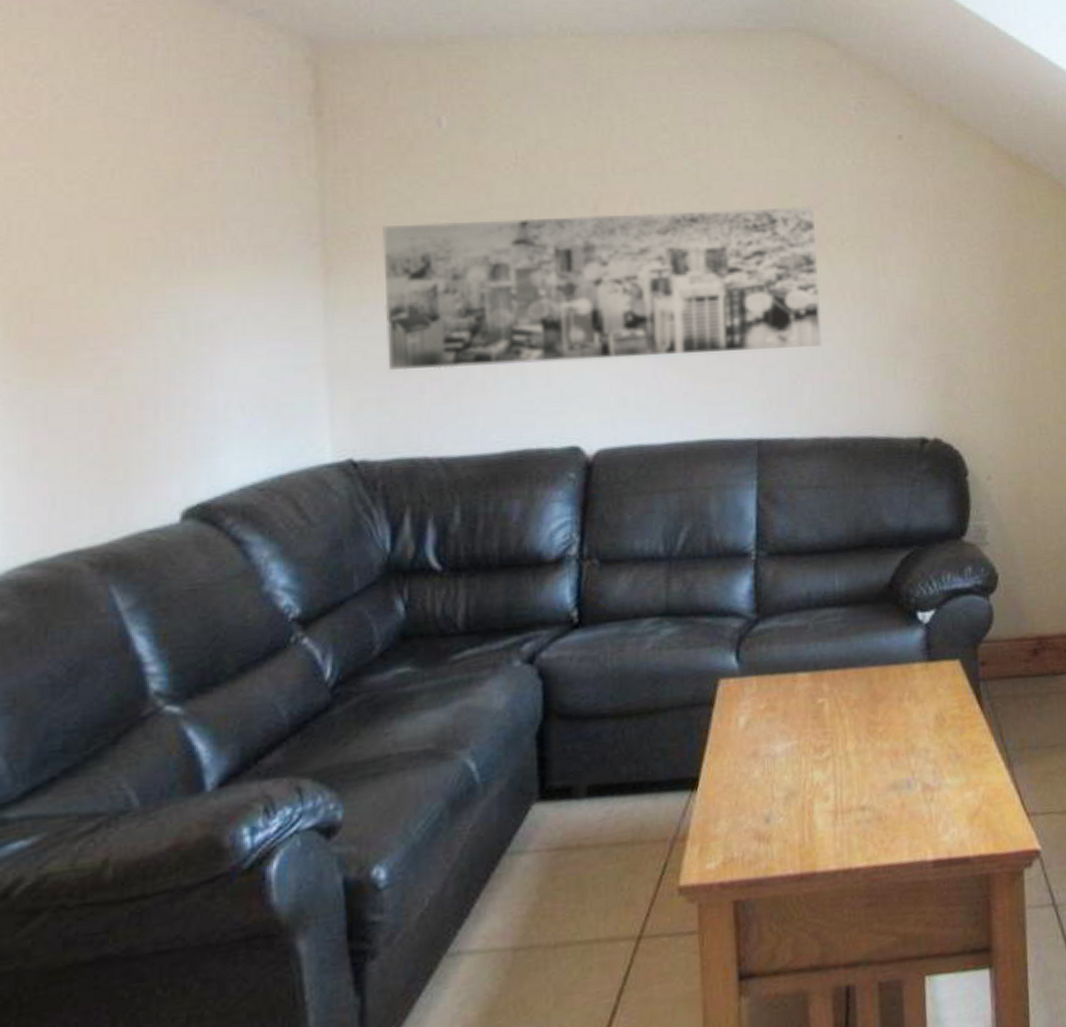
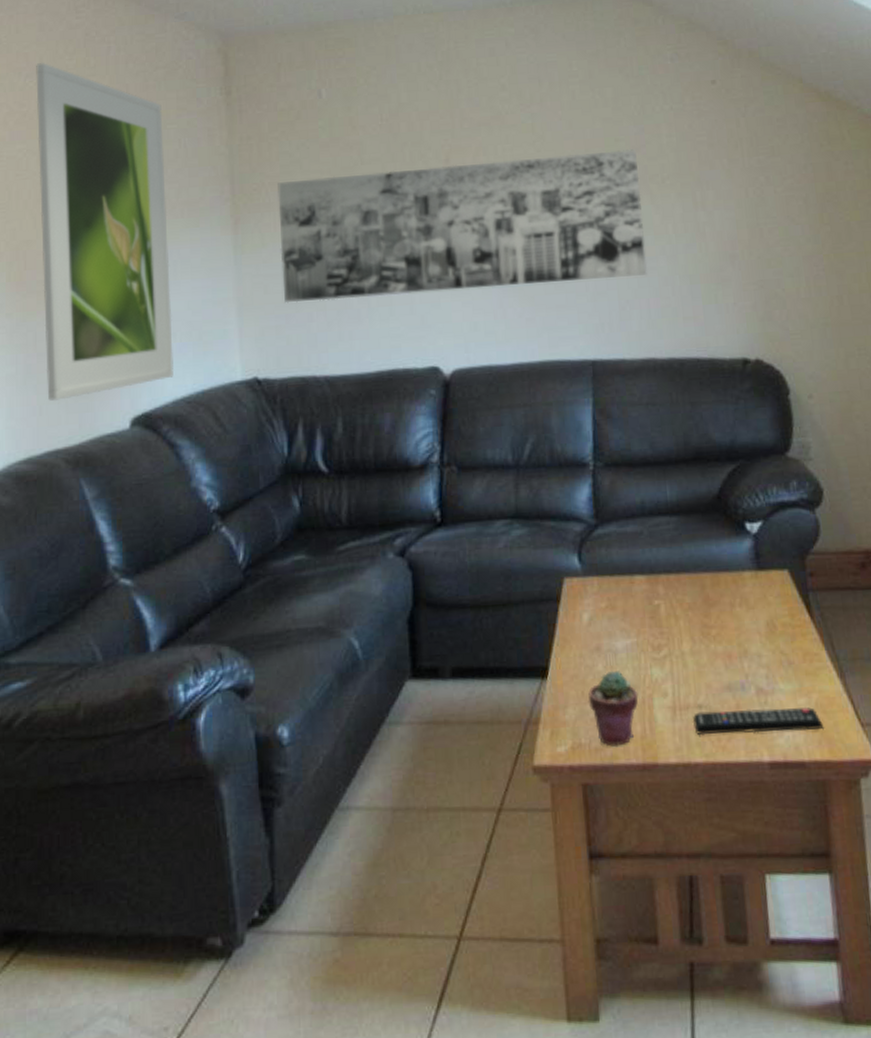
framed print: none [49,59,241,489] -> present [36,63,174,401]
potted succulent: none [742,776,798,858] -> present [588,670,638,746]
remote control: none [855,800,989,839] -> present [693,706,824,736]

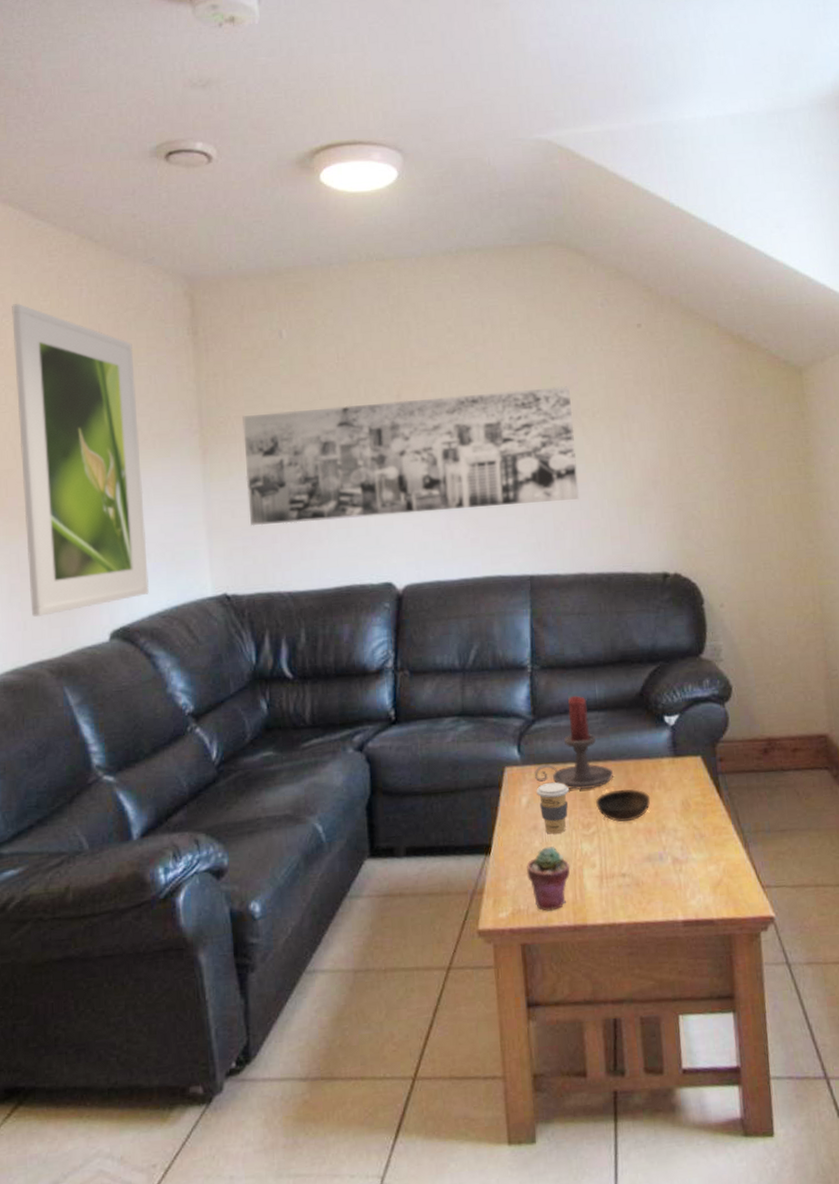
candle holder: none [598,497,687,606] -> present [535,695,613,790]
coffee cup: none [599,596,637,657] -> present [536,782,569,834]
bowl: none [667,606,731,645] -> present [596,789,651,822]
remote control: present [693,706,824,736] -> none [618,872,730,900]

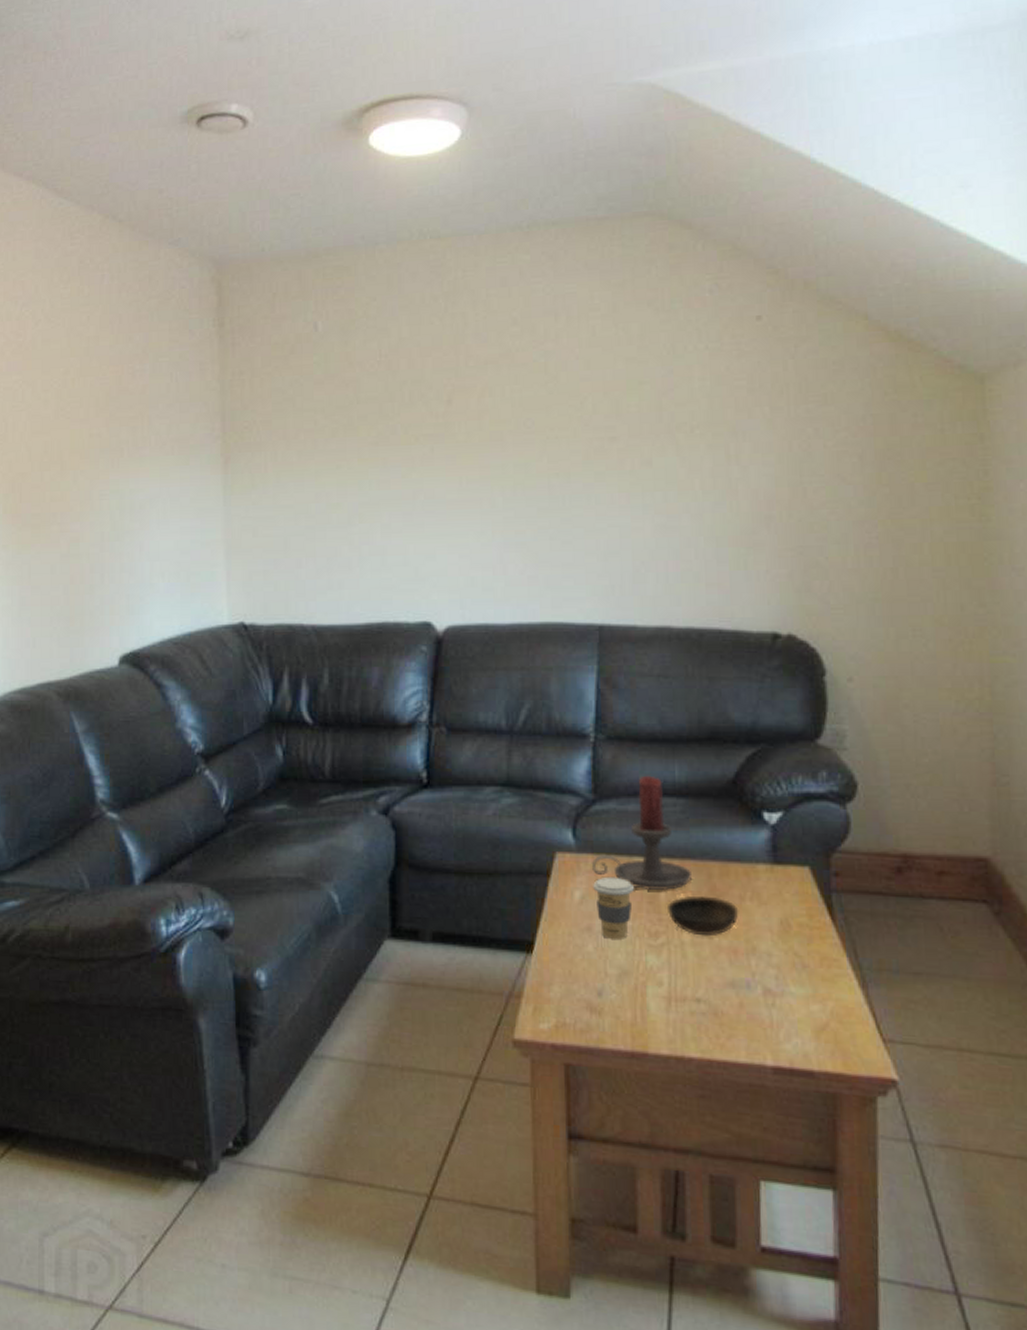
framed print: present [12,304,149,617] -> none [32,291,161,634]
wall art: present [242,386,579,527] -> none [269,393,667,548]
potted succulent: present [526,846,570,911] -> none [575,952,631,1030]

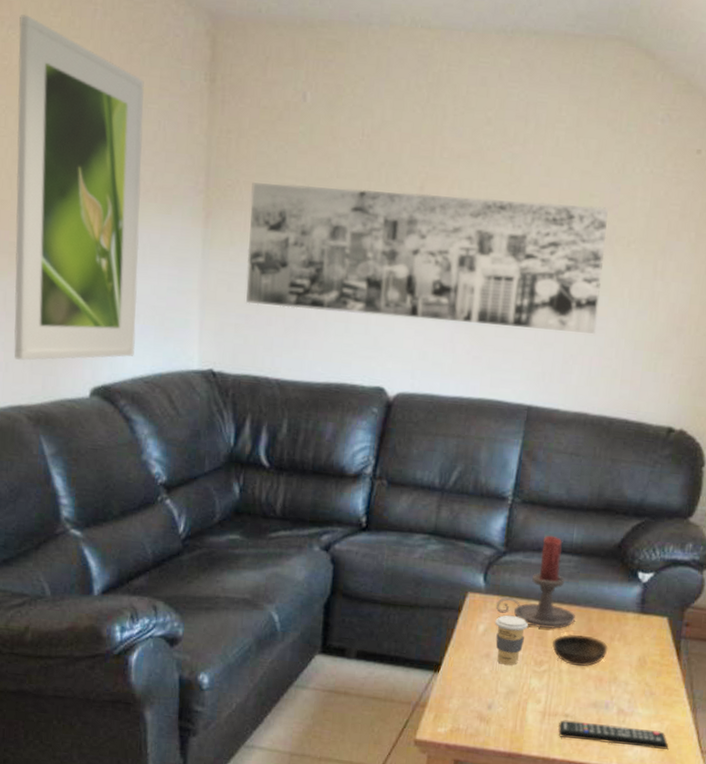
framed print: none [32,291,161,634] -> present [13,15,145,361]
wall art: none [269,393,667,548] -> present [246,182,608,334]
remote control: none [690,1006,838,1039] -> present [558,720,669,749]

